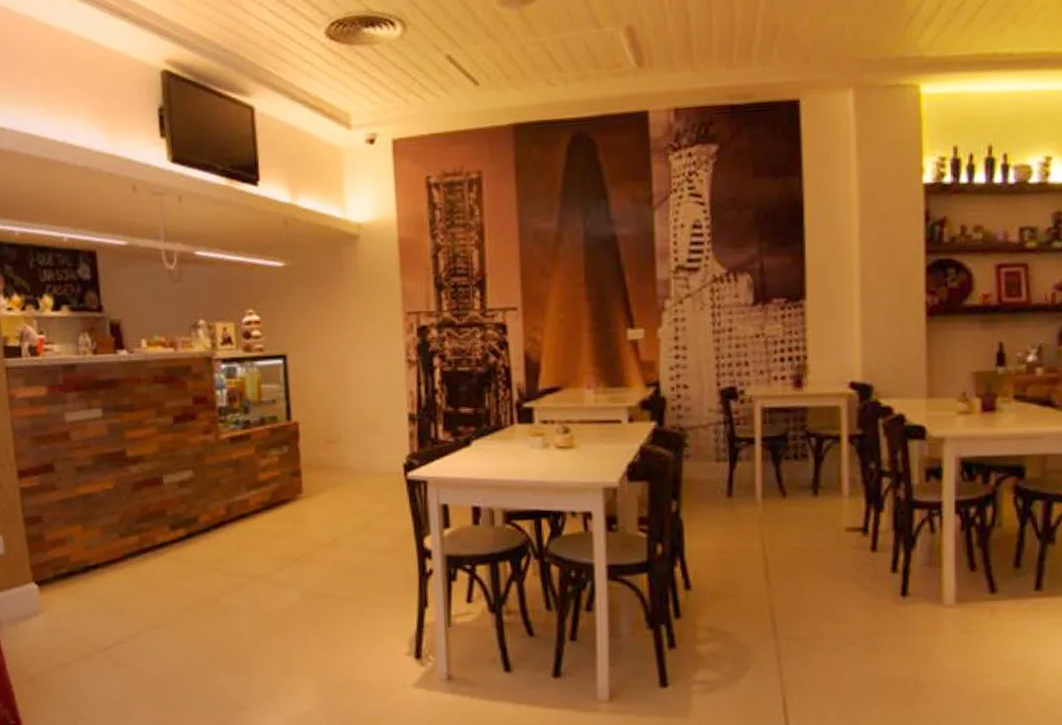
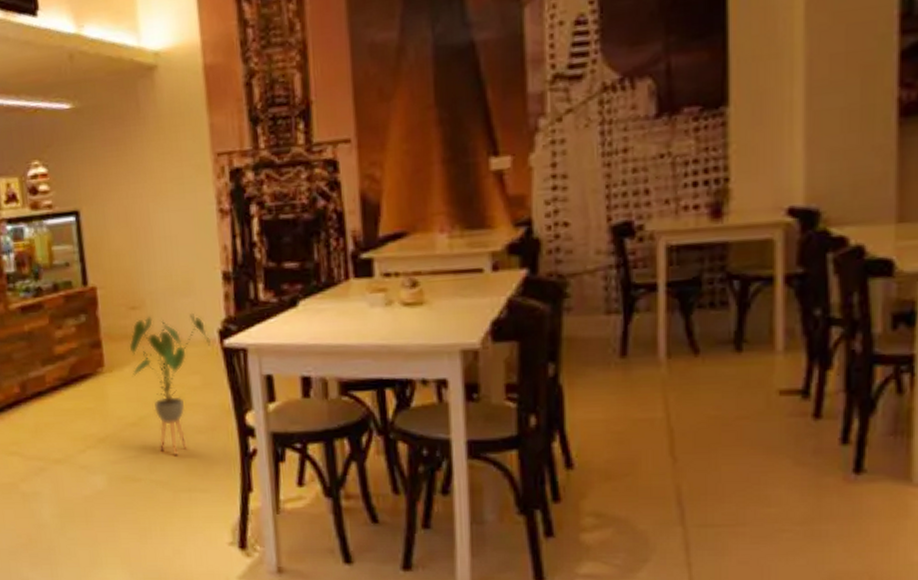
house plant: none [325,449,397,574] -> present [129,314,212,455]

